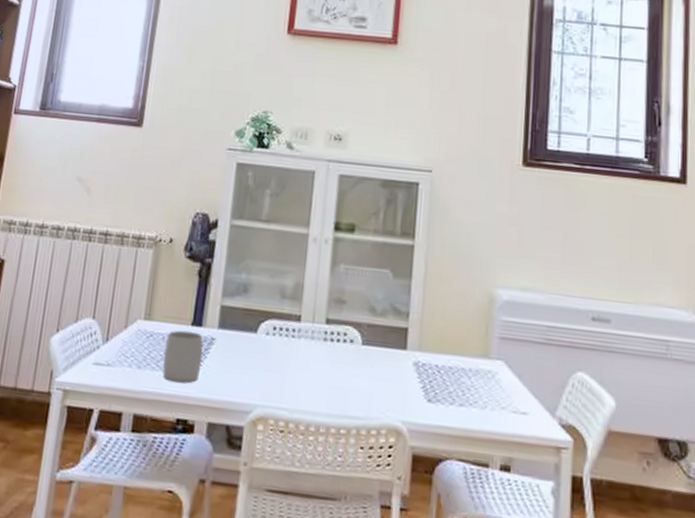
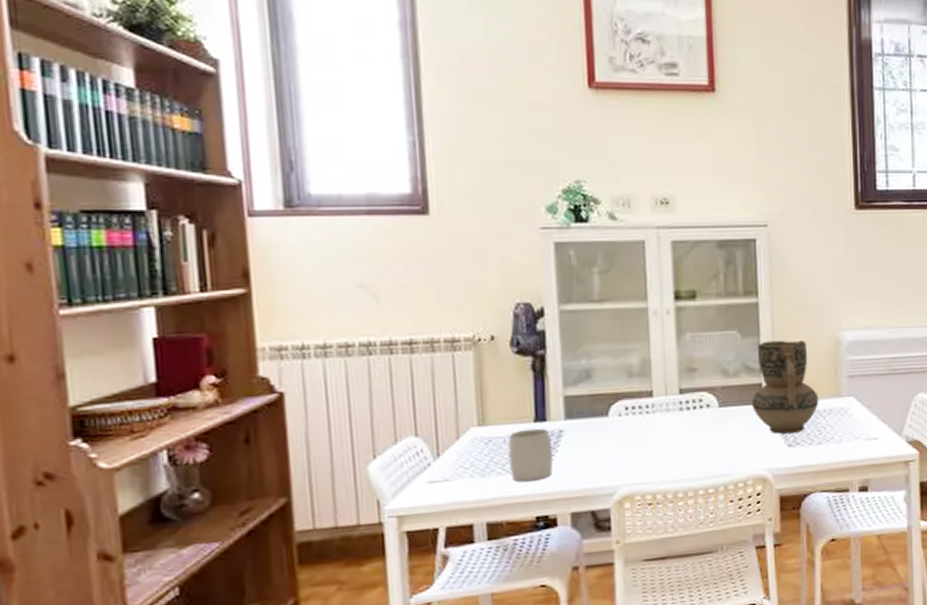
ceramic jug: none [394,285,466,389] -> present [751,340,819,434]

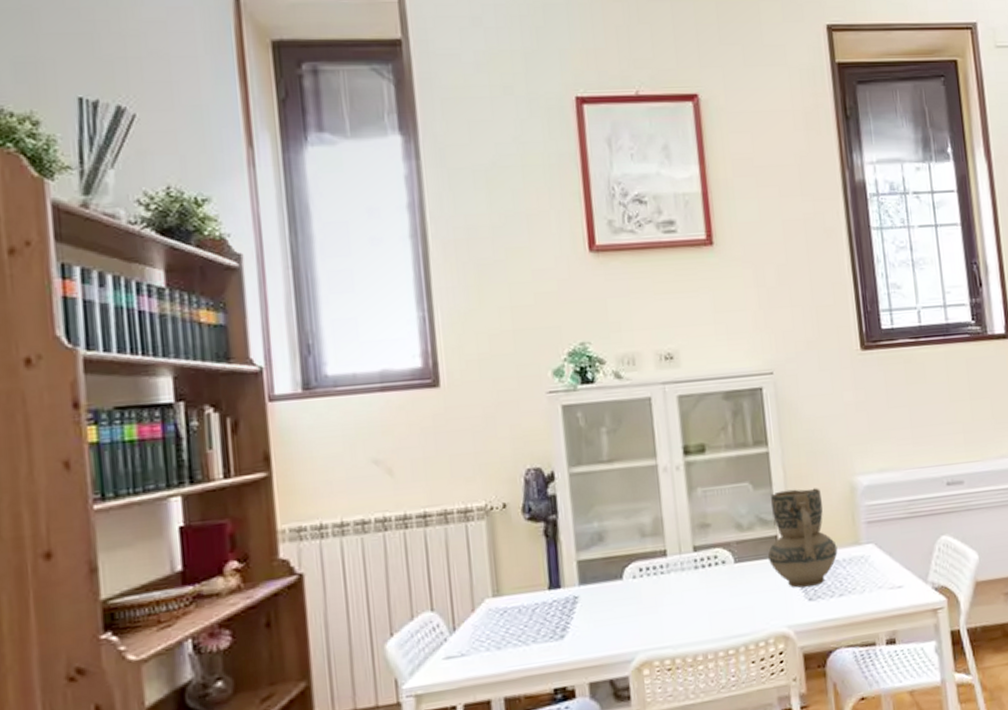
mug: present [507,428,553,482] -> none [523,595,569,653]

